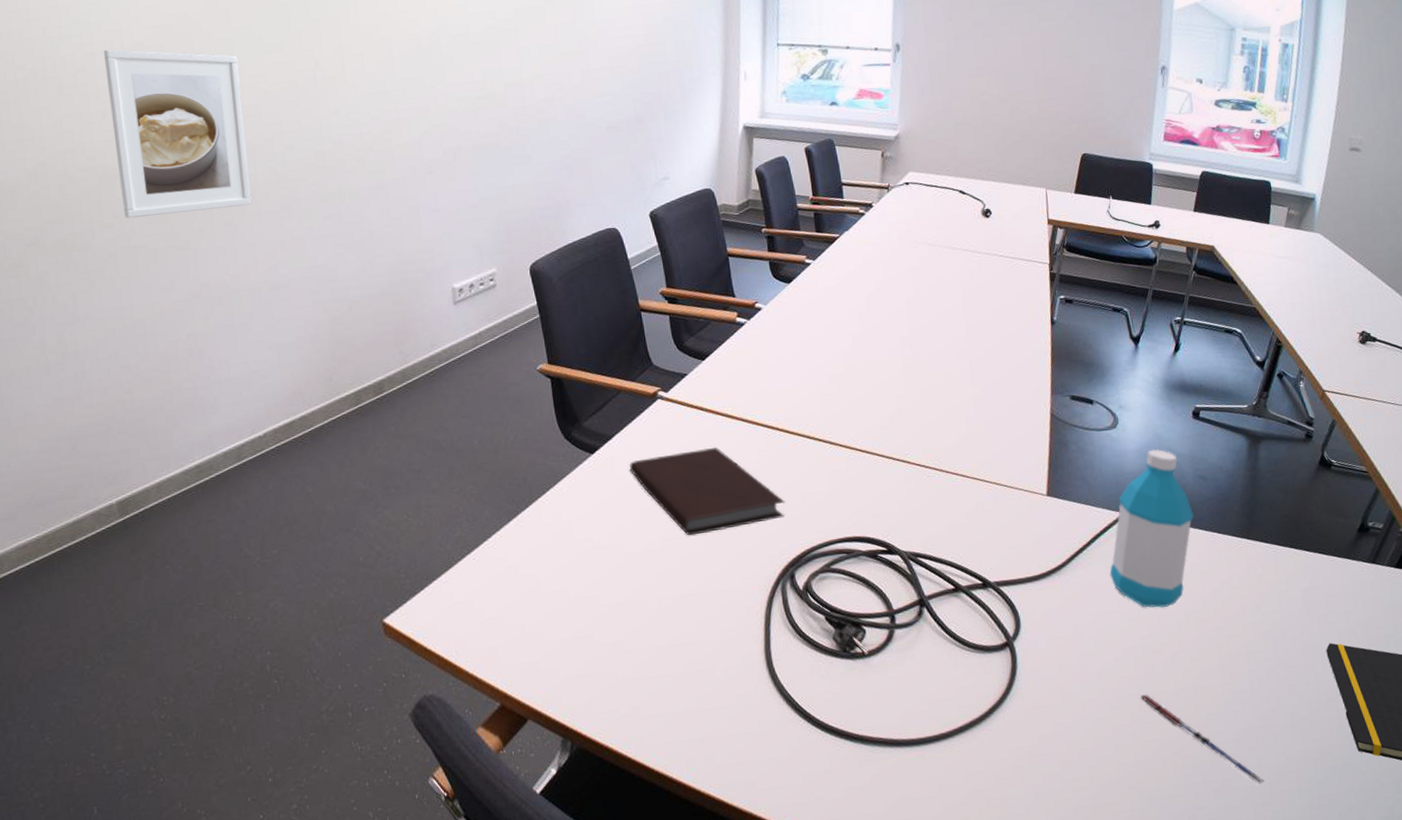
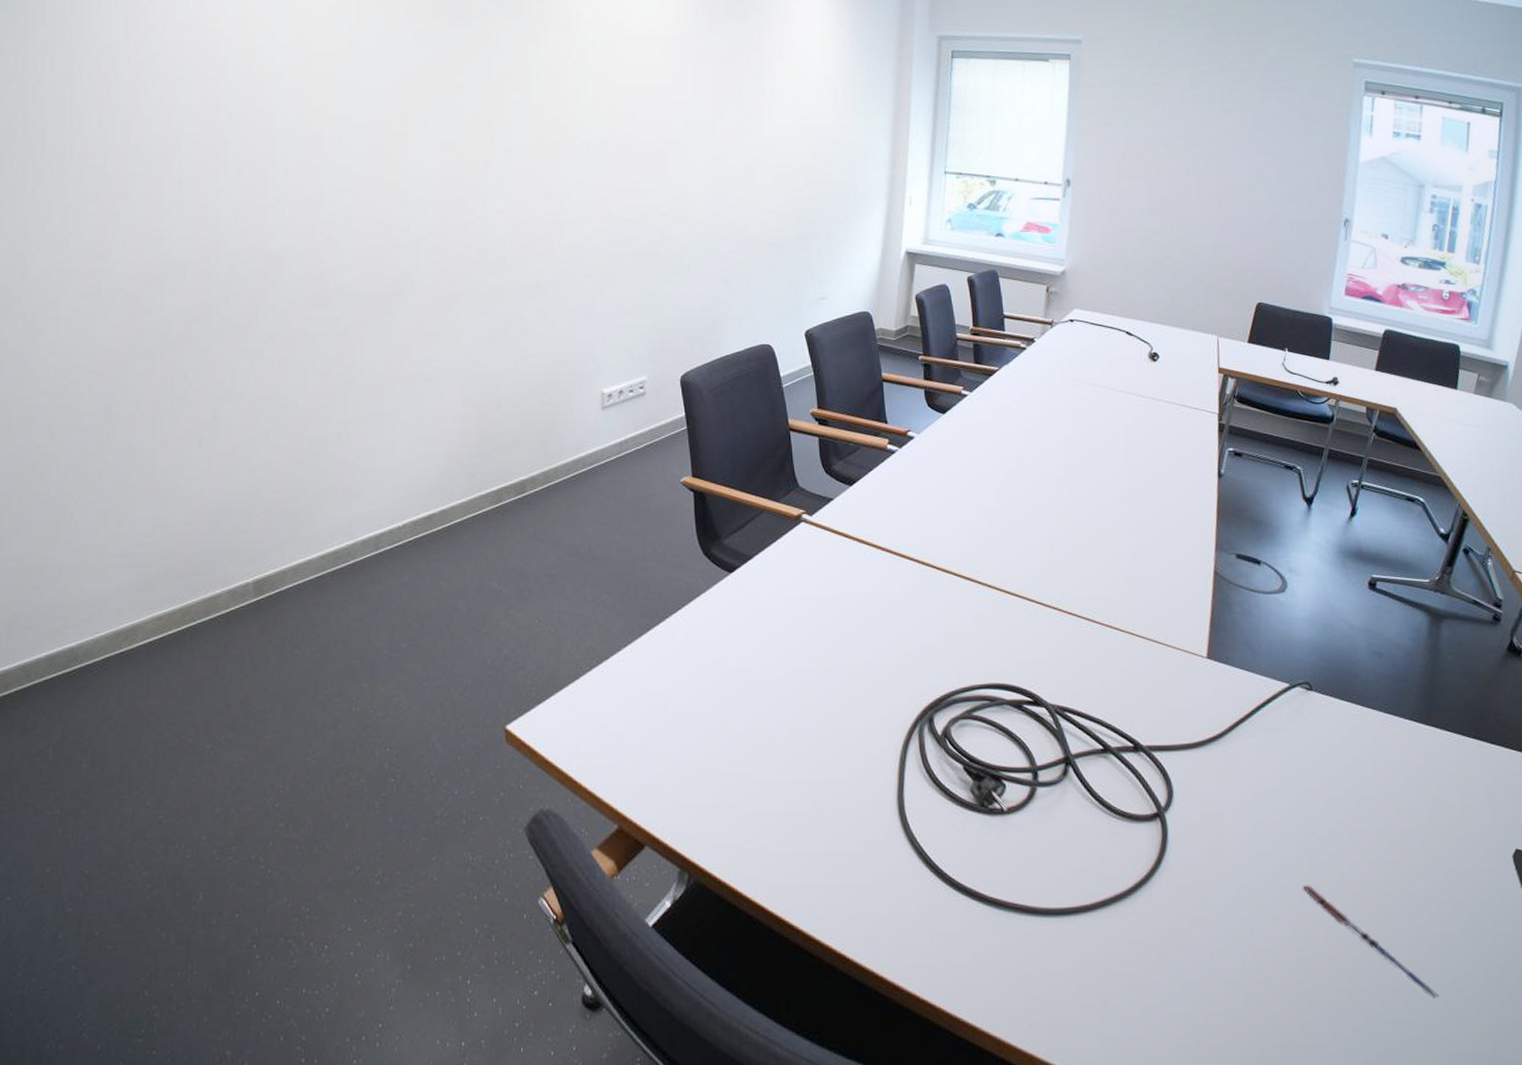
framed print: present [103,49,252,218] -> none [283,137,412,301]
notebook: present [630,446,785,536] -> none [768,576,928,667]
water bottle: present [1109,449,1194,609] -> none [1272,618,1367,792]

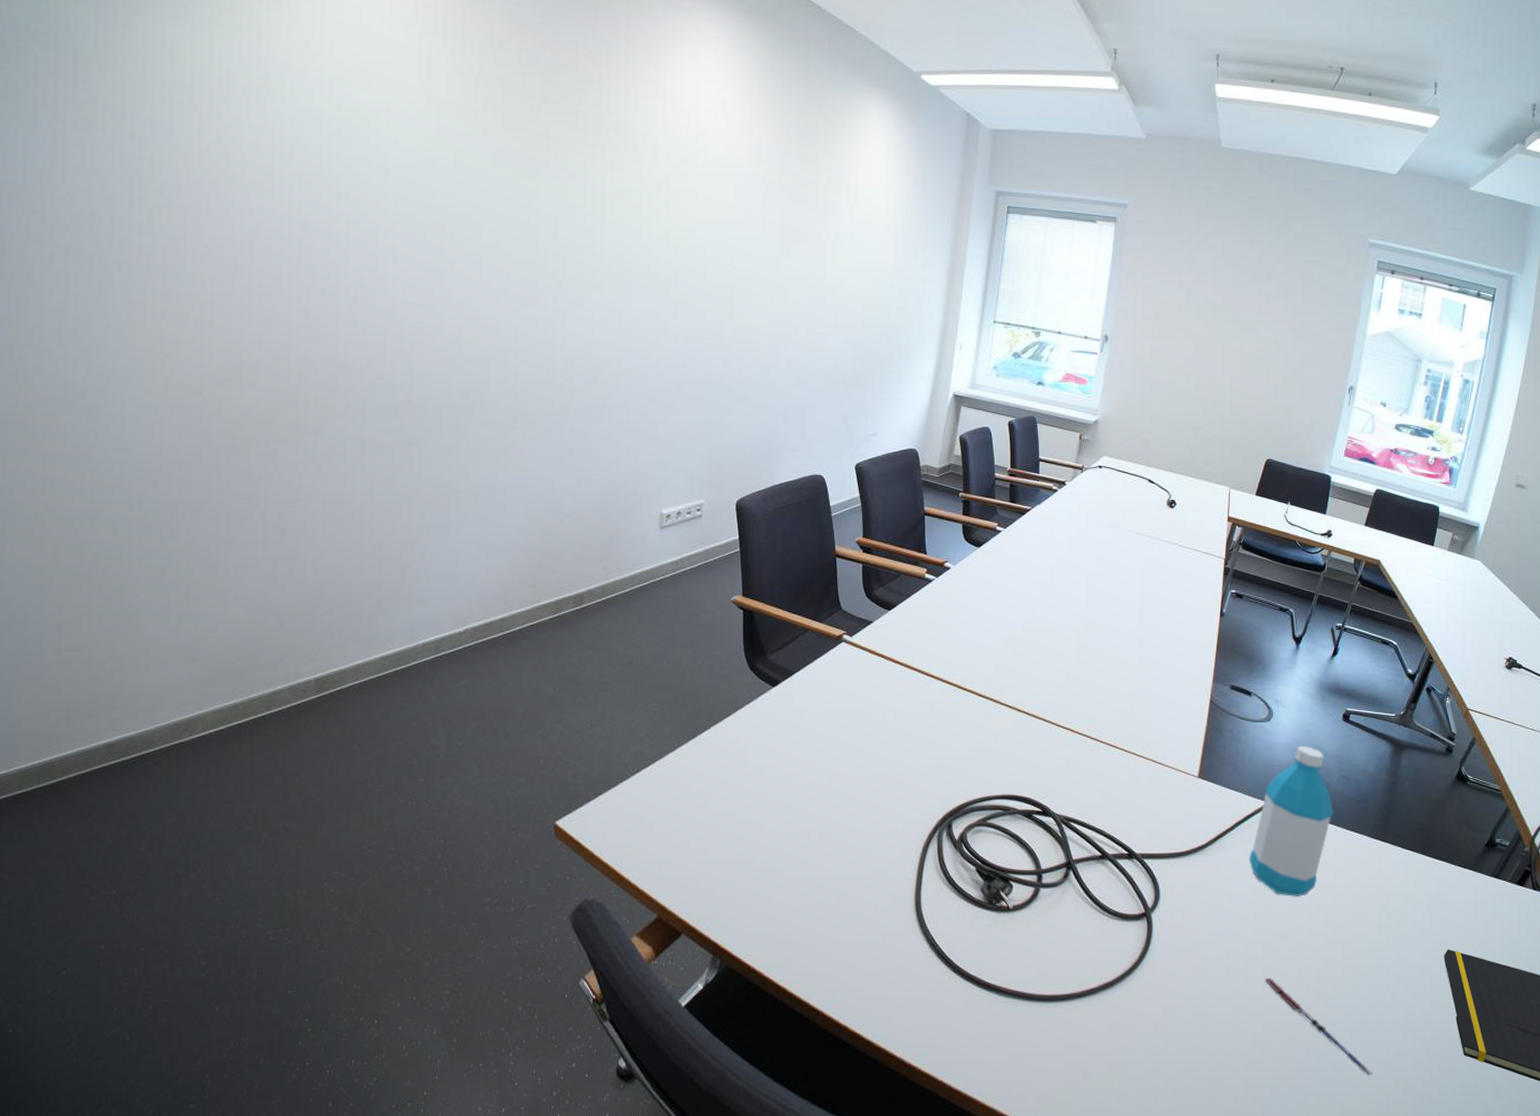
water bottle: none [1272,618,1367,792] -> present [1249,745,1333,898]

